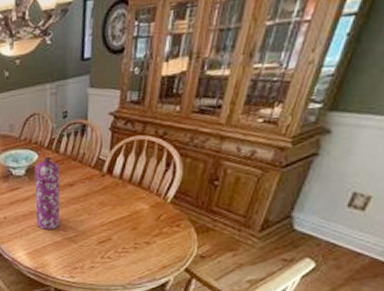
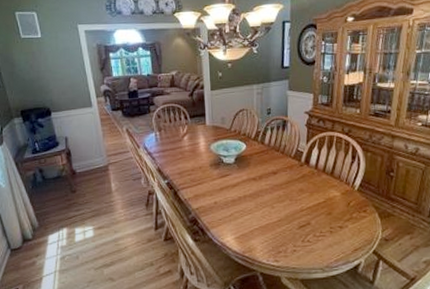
gas cylinder: present [34,156,60,230] -> none [243,147,266,214]

